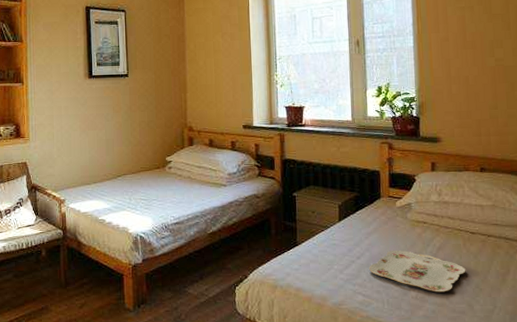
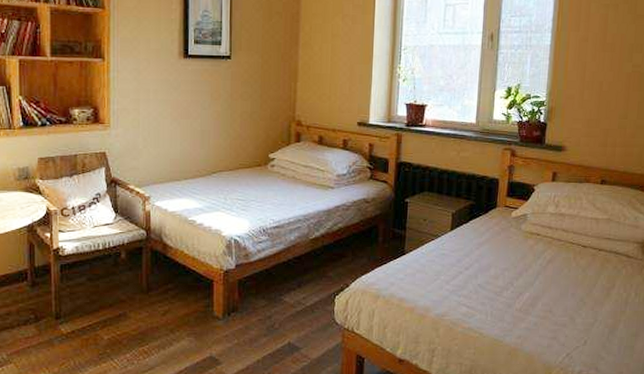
serving tray: present [369,250,466,292] -> none [476,261,573,305]

